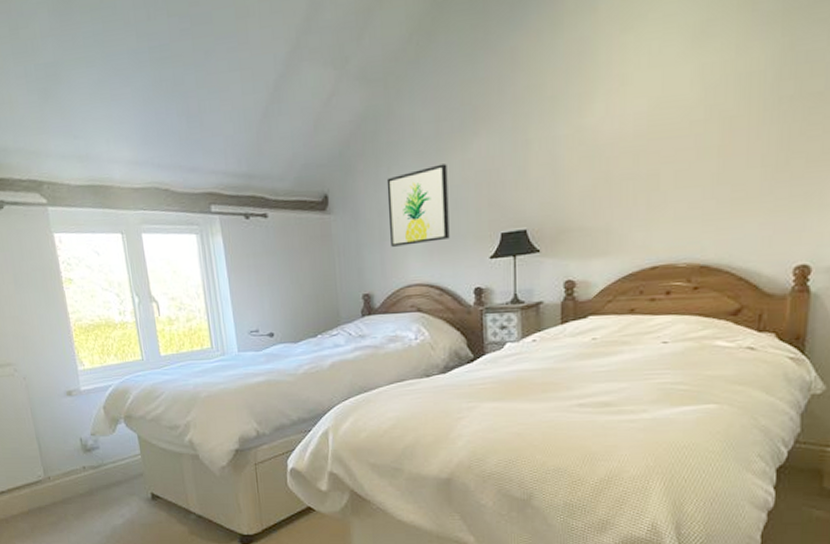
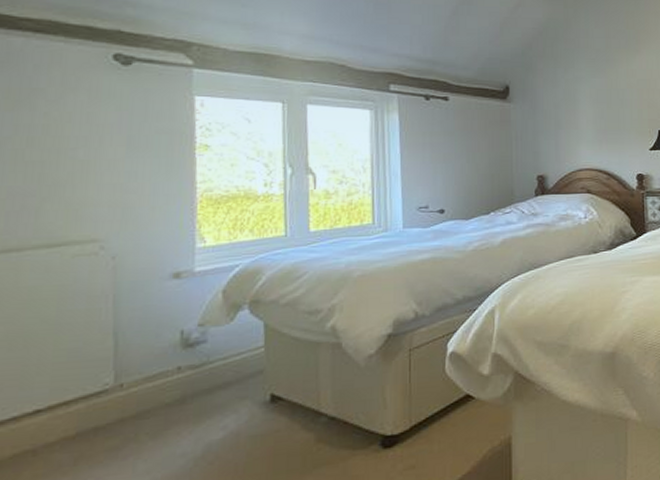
wall art: present [386,164,450,247] -> none [563,71,616,135]

